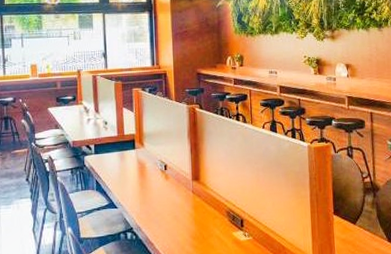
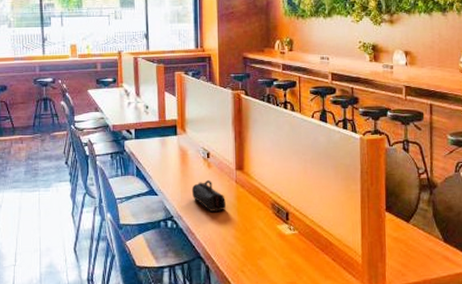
pencil case: none [150,191,184,222] -> present [191,179,227,212]

